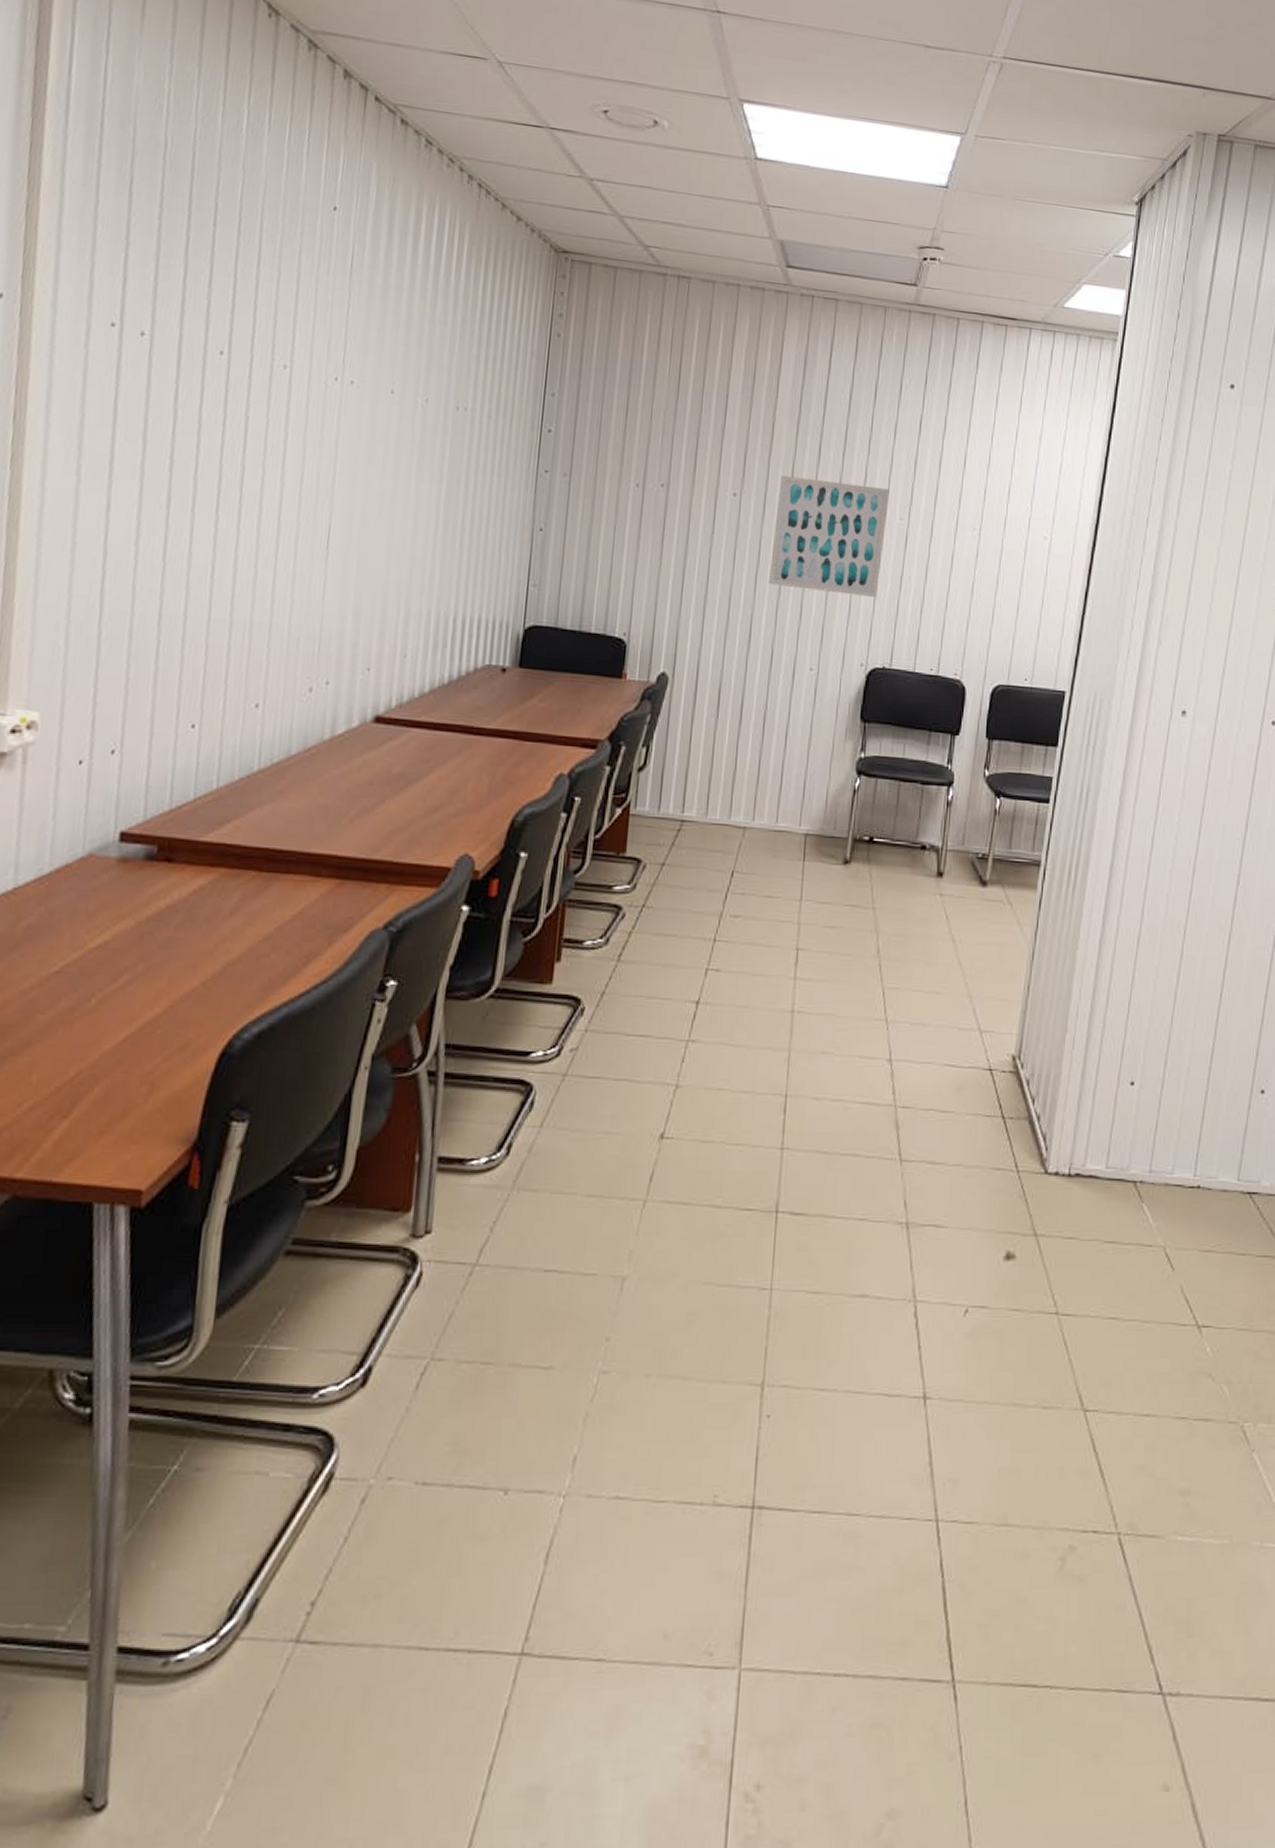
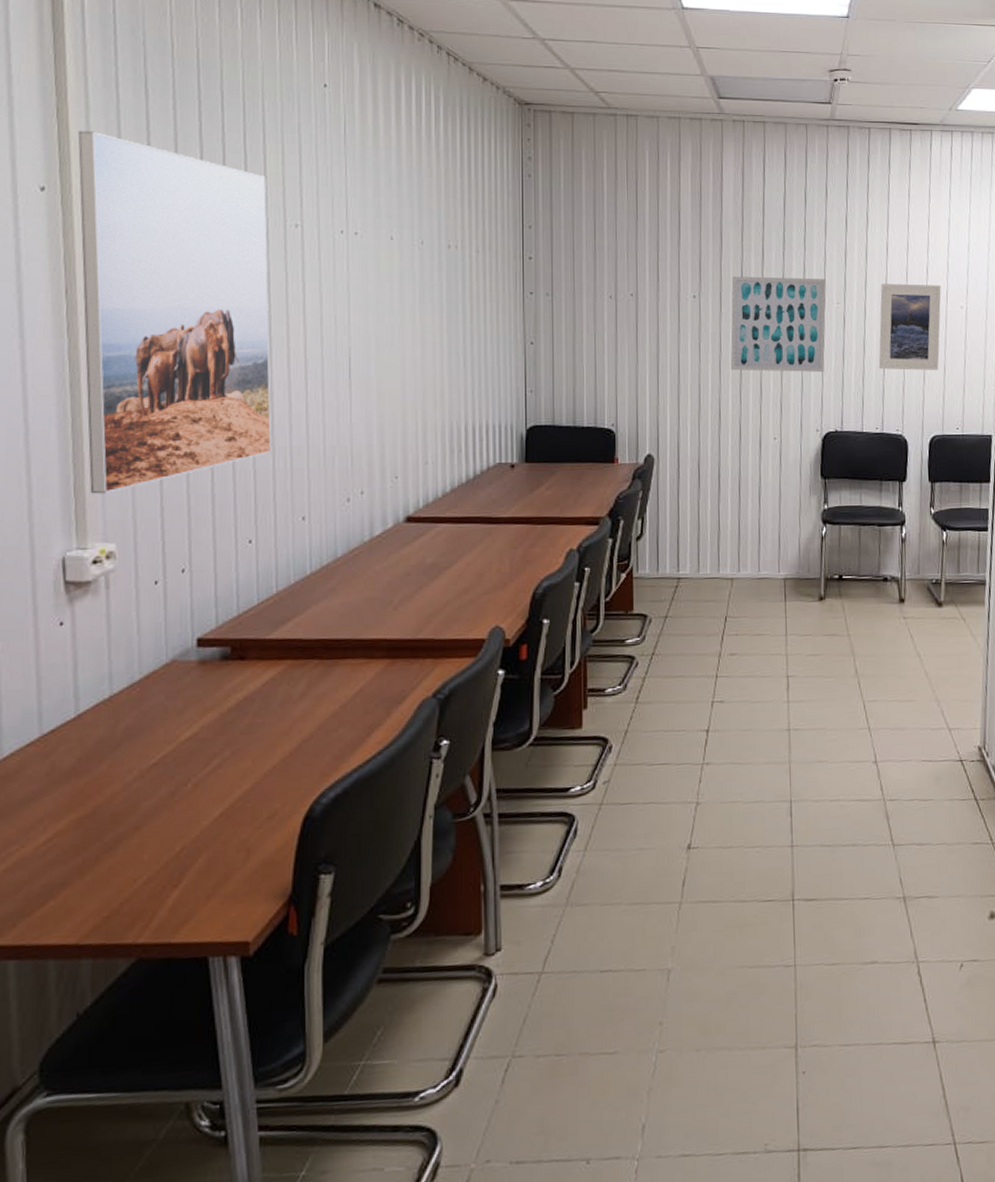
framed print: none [16,233,257,654] -> present [77,131,272,494]
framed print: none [940,501,1024,609] -> present [878,284,941,370]

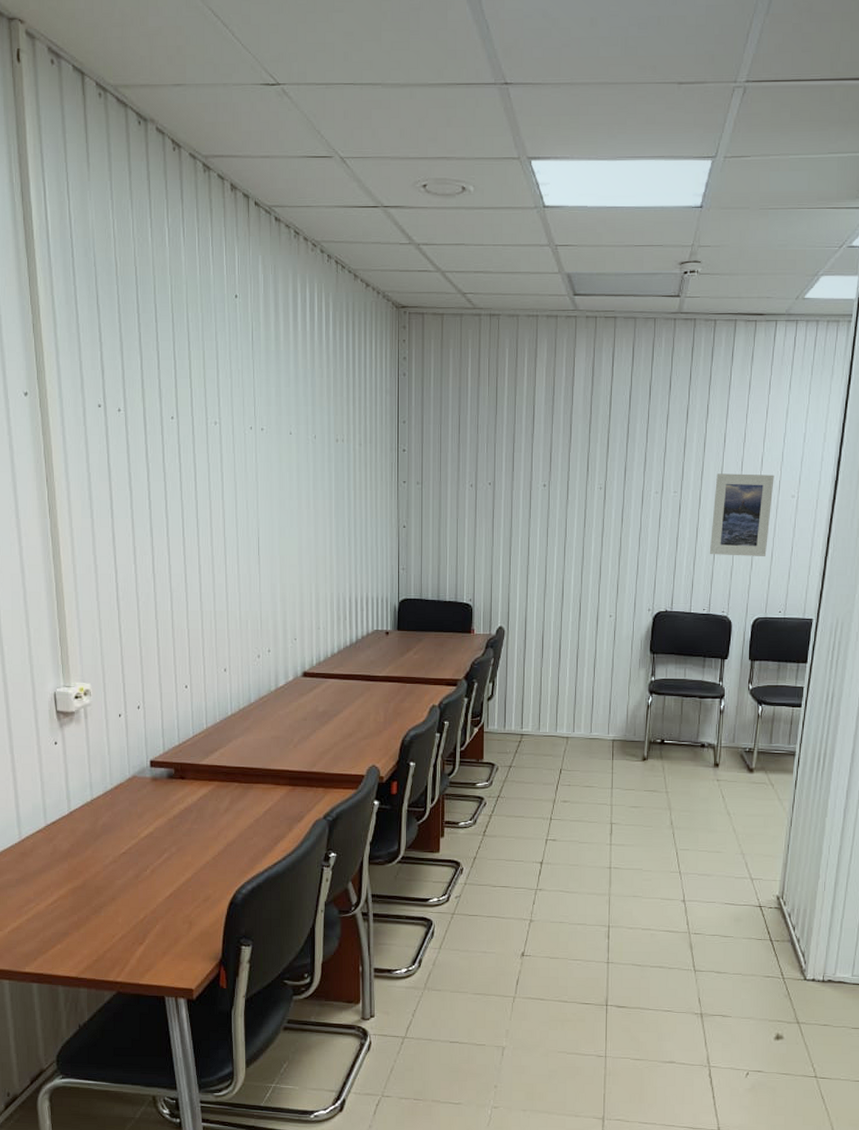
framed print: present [77,131,272,494] -> none [49,343,201,644]
wall art: present [730,276,826,372] -> none [575,467,665,556]

